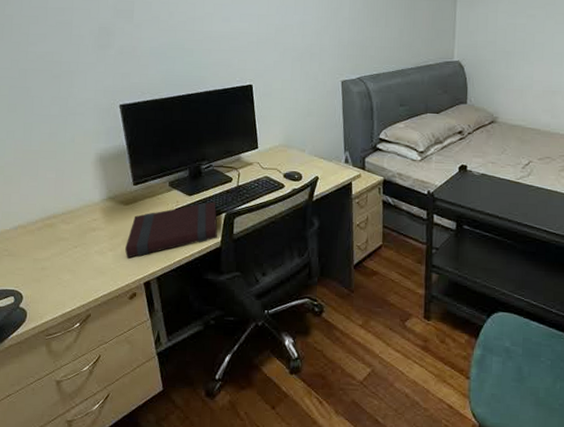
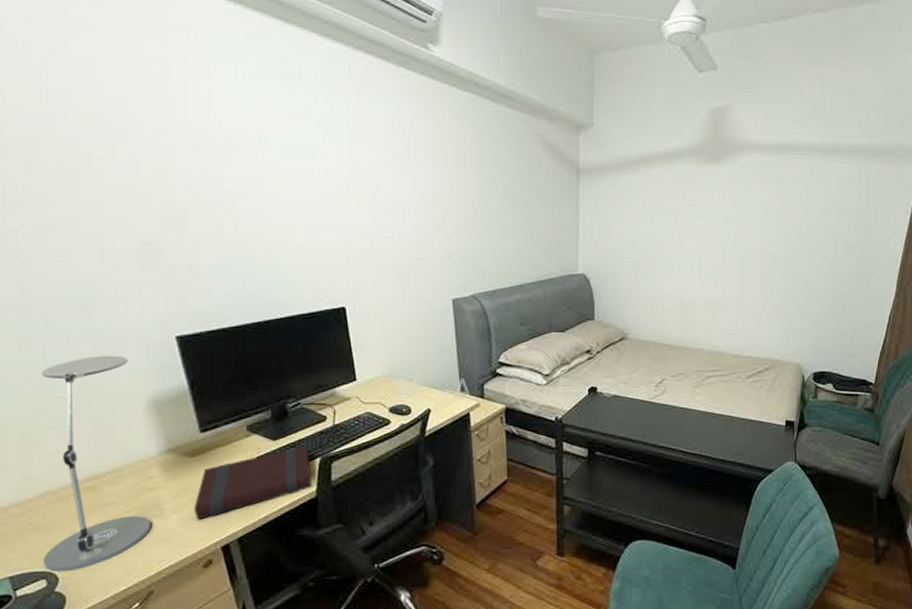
desk lamp: none [12,117,92,292] -> present [41,355,151,572]

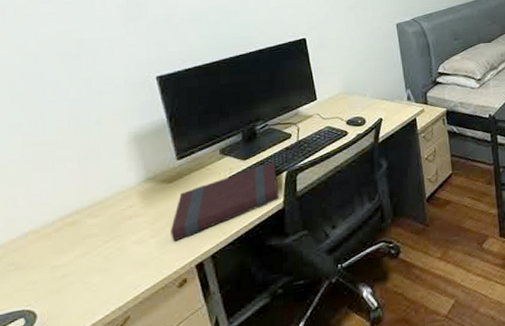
desk lamp: present [41,355,151,572] -> none [22,98,129,309]

